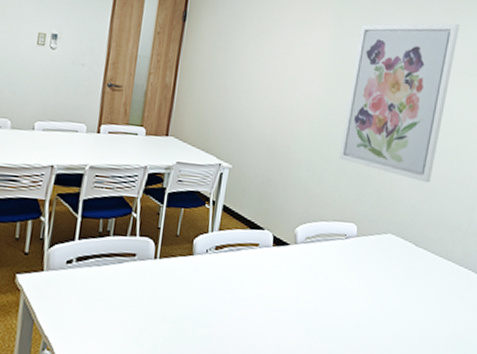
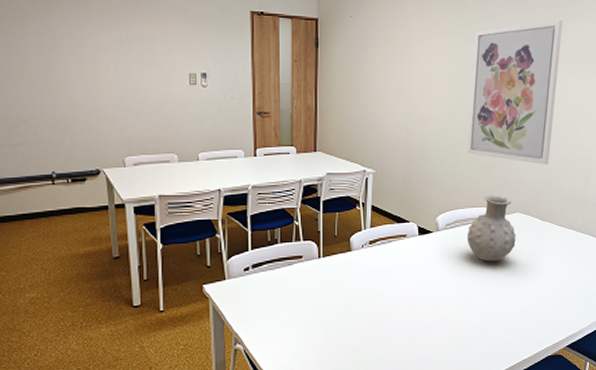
vase: none [328,209,385,288] -> present [467,195,516,262]

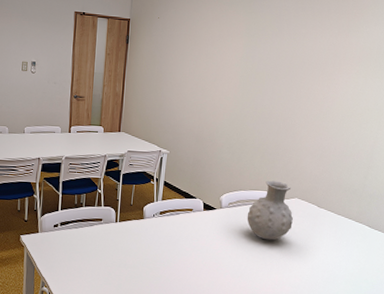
wall art: present [467,20,563,165] -> none [253,25,353,157]

